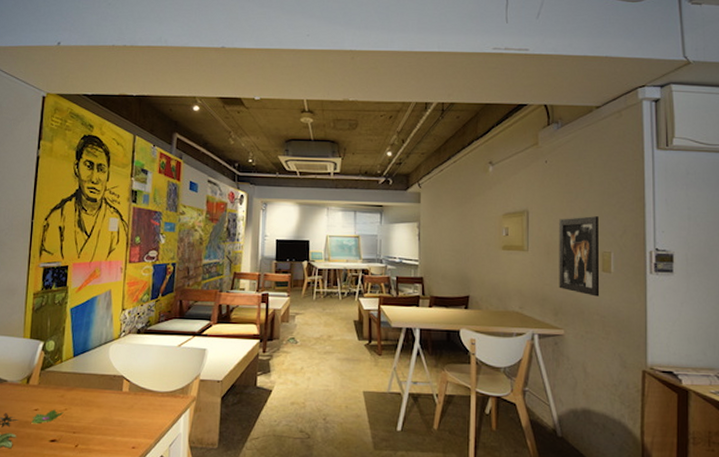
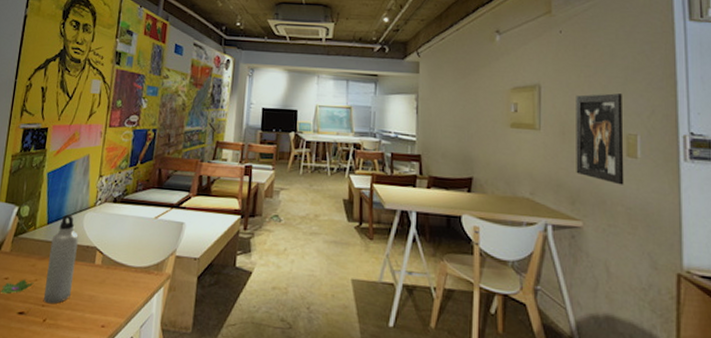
water bottle: none [74,347,105,431] -> present [43,214,79,304]

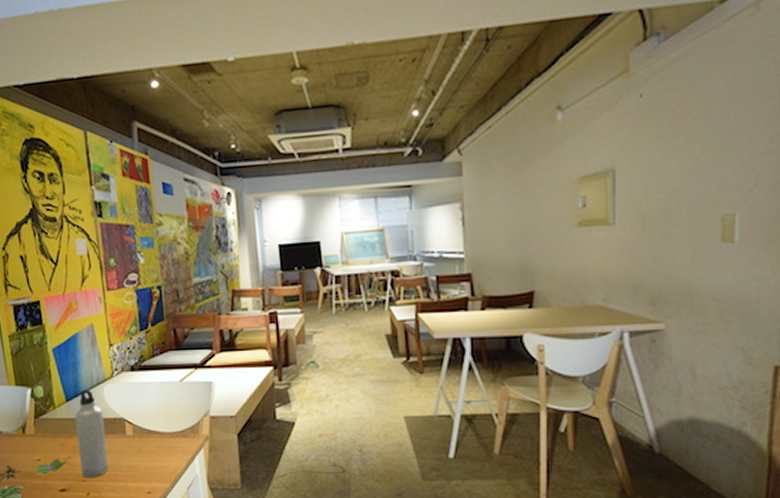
wall art: present [576,93,624,185] -> none [658,166,718,276]

